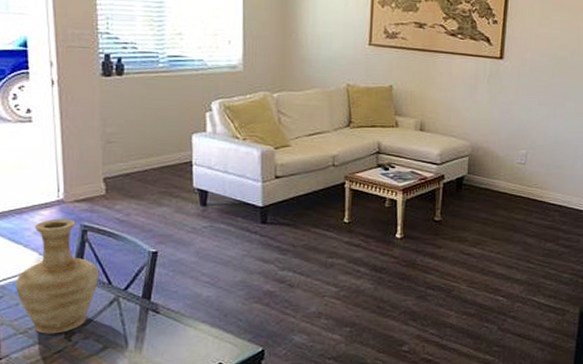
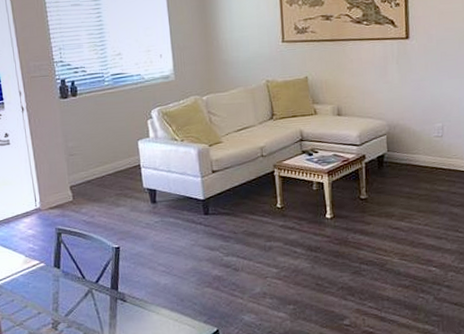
vase: present [16,218,100,334] -> none [10,224,75,325]

